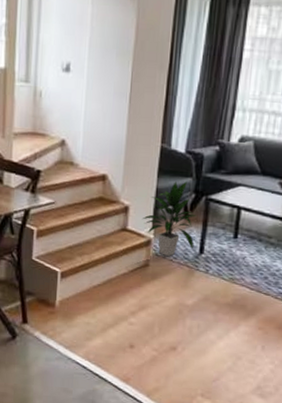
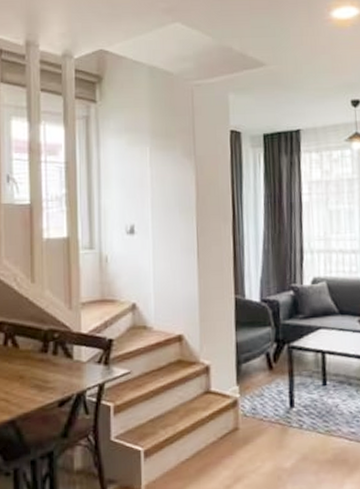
indoor plant: present [143,181,197,257] -> none [226,331,282,416]

